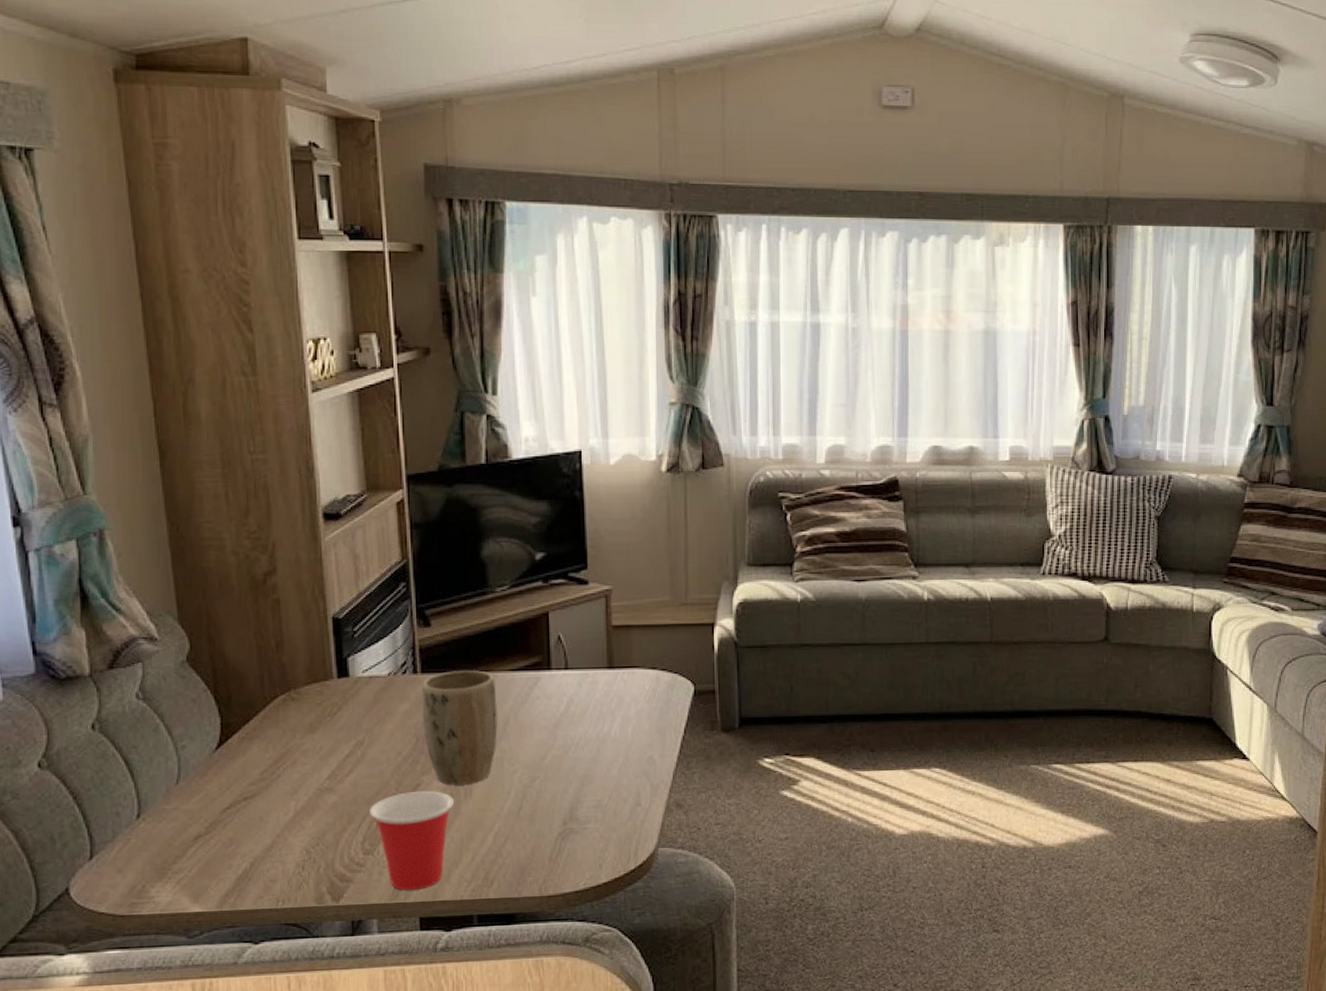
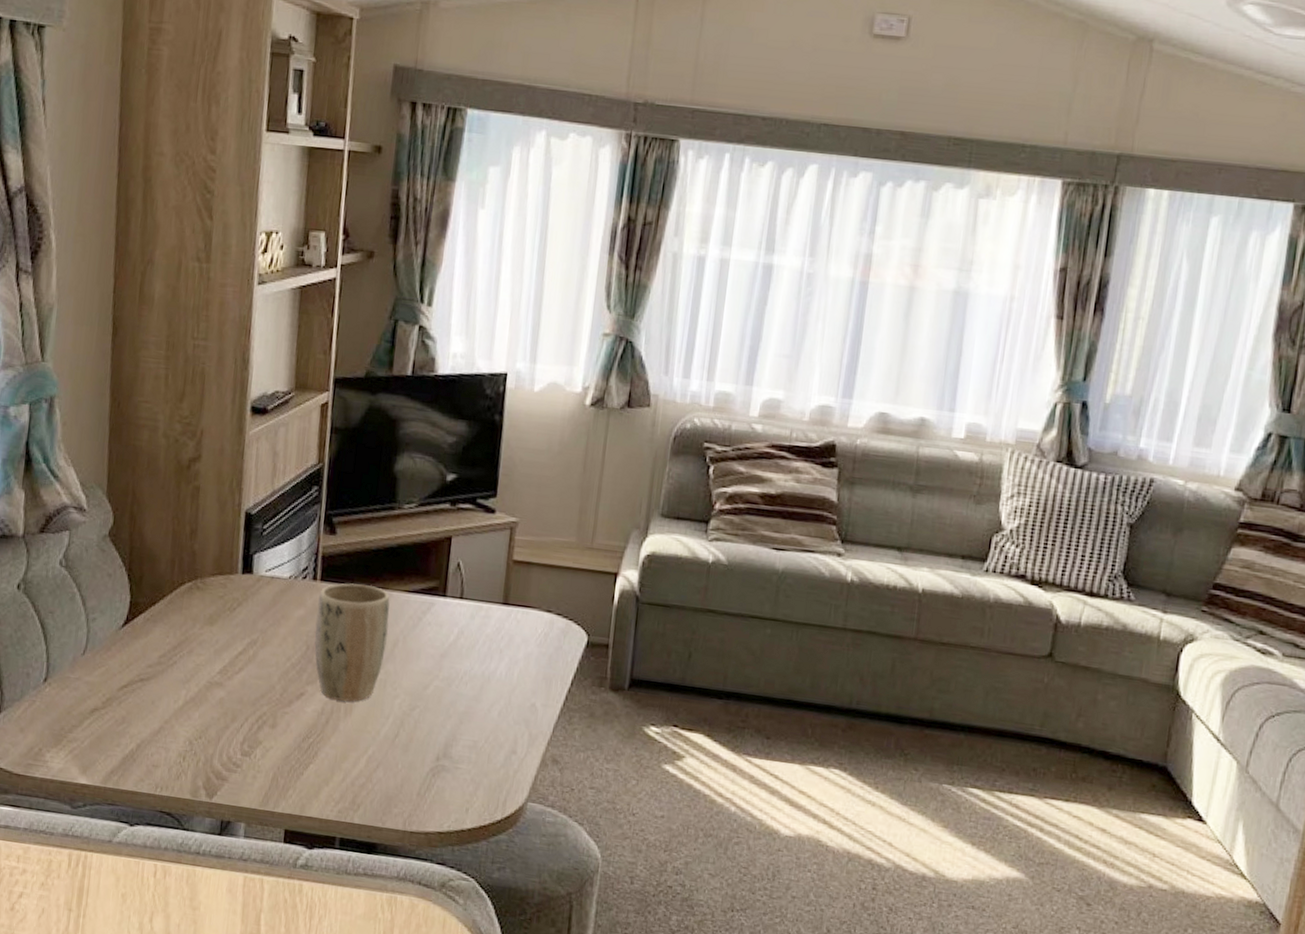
cup: present [370,790,454,890] -> none [253,699,334,801]

